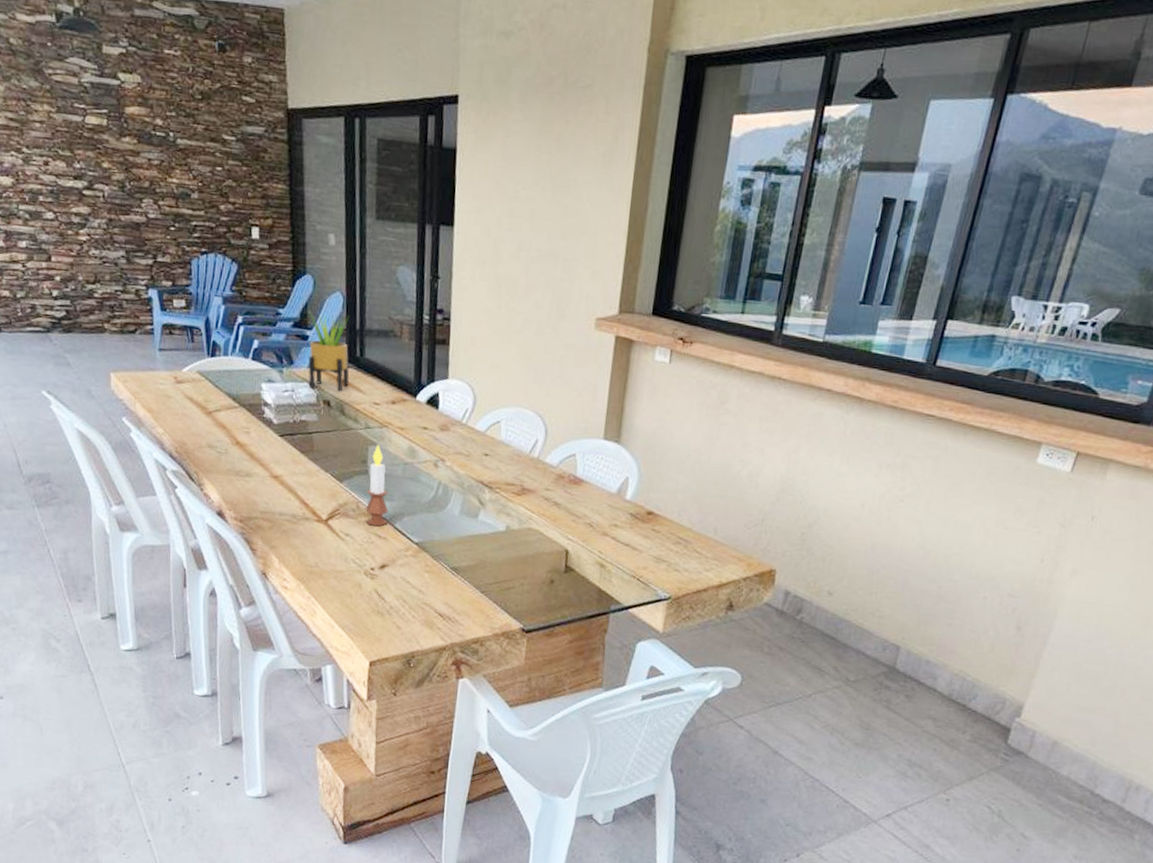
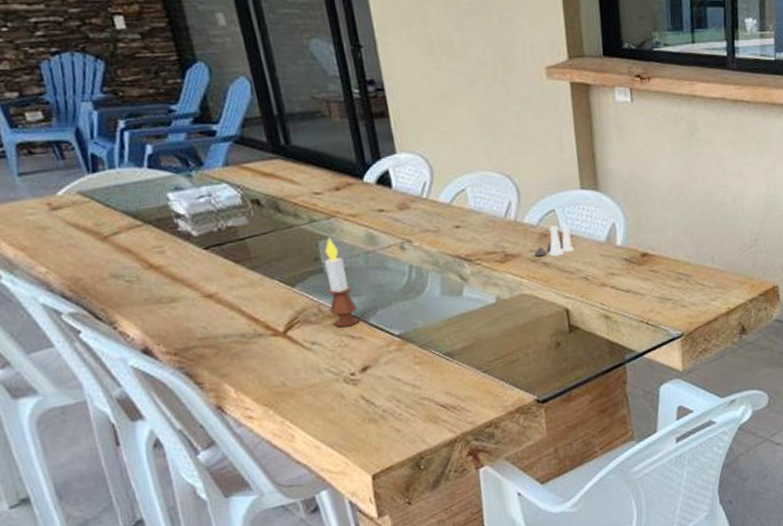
potted plant: present [308,311,349,392] -> none [211,103,279,189]
salt and pepper shaker set: none [548,469,586,499] -> present [534,223,575,257]

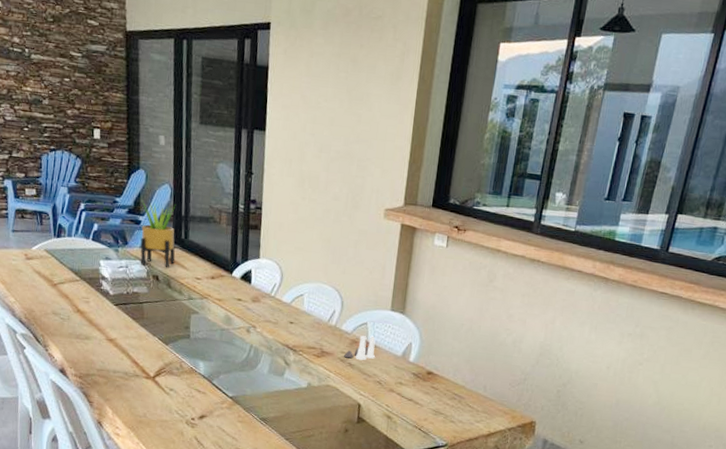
potted plant: none [211,103,279,189] -> present [140,200,176,268]
candle: present [324,237,361,327] -> none [187,313,208,383]

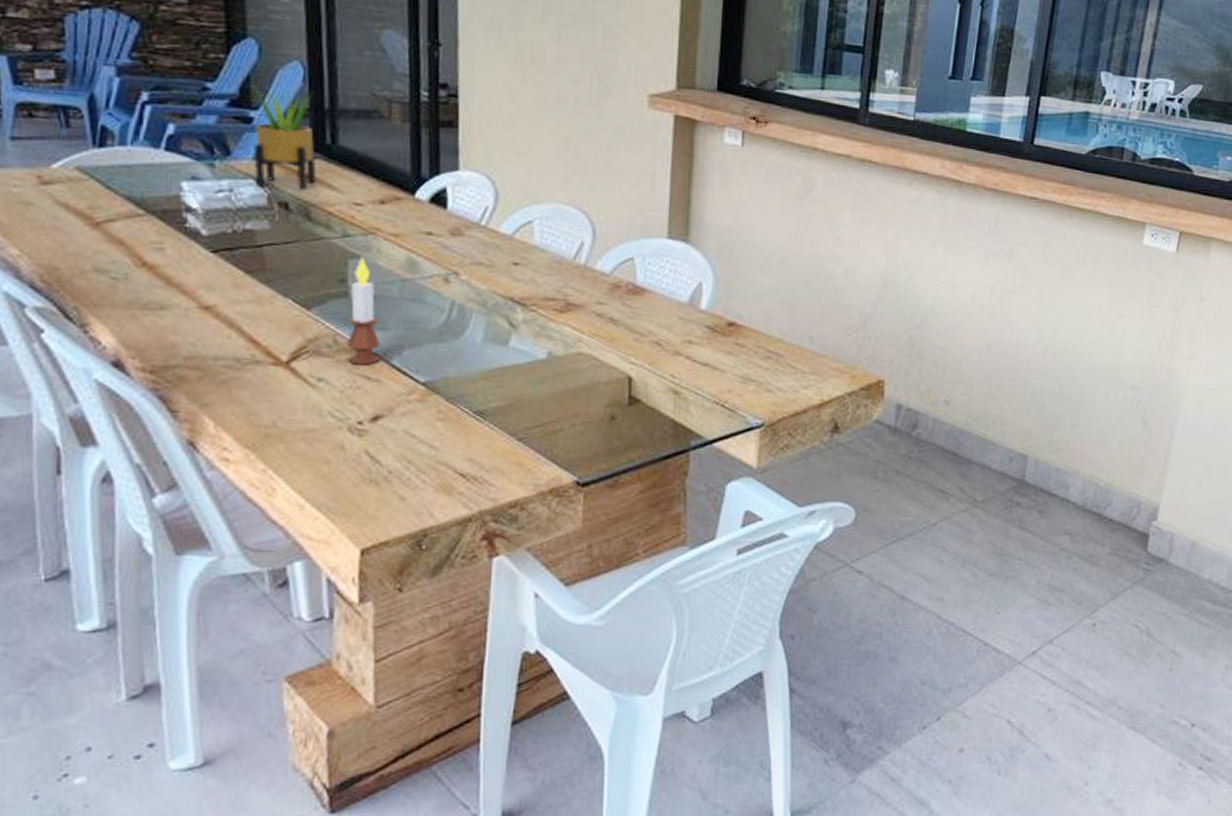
candle: none [187,313,208,383] -> present [346,257,382,365]
salt and pepper shaker set: present [344,335,376,361] -> none [601,276,650,314]

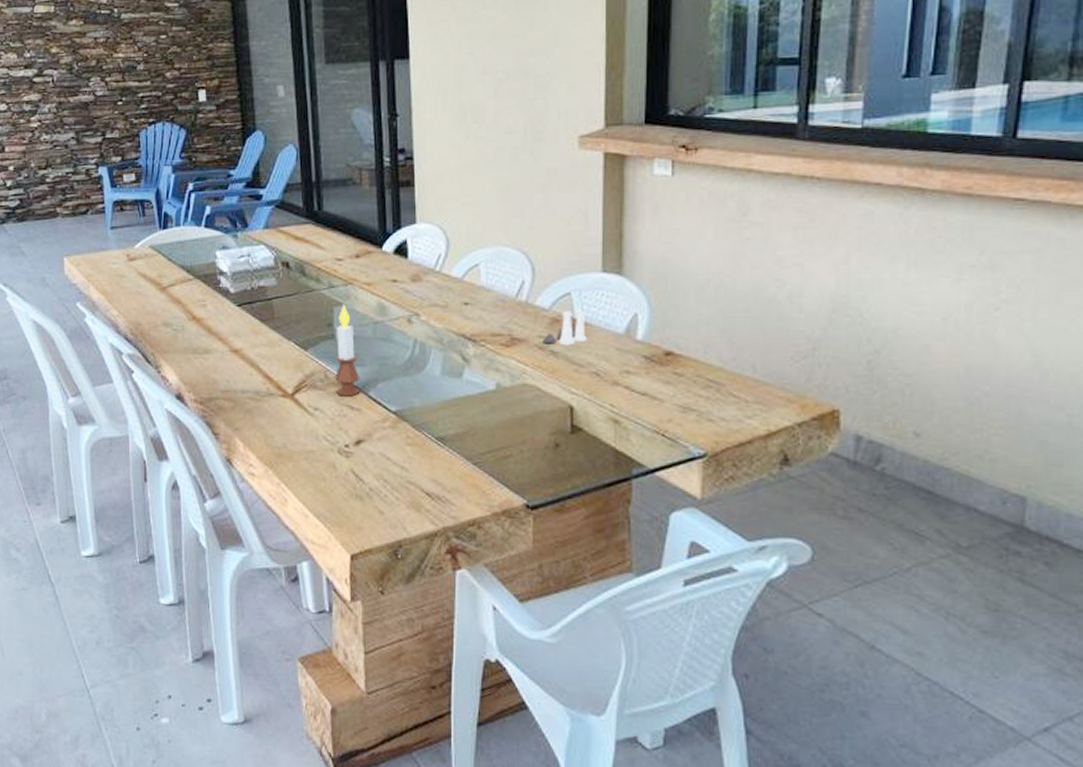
potted plant: present [253,86,317,190] -> none [262,169,308,251]
salt and pepper shaker set: none [601,276,650,314] -> present [543,309,588,346]

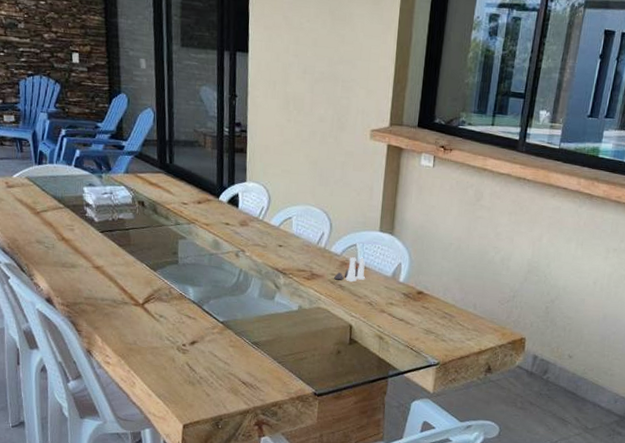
candle: present [334,304,362,397] -> none [177,238,197,309]

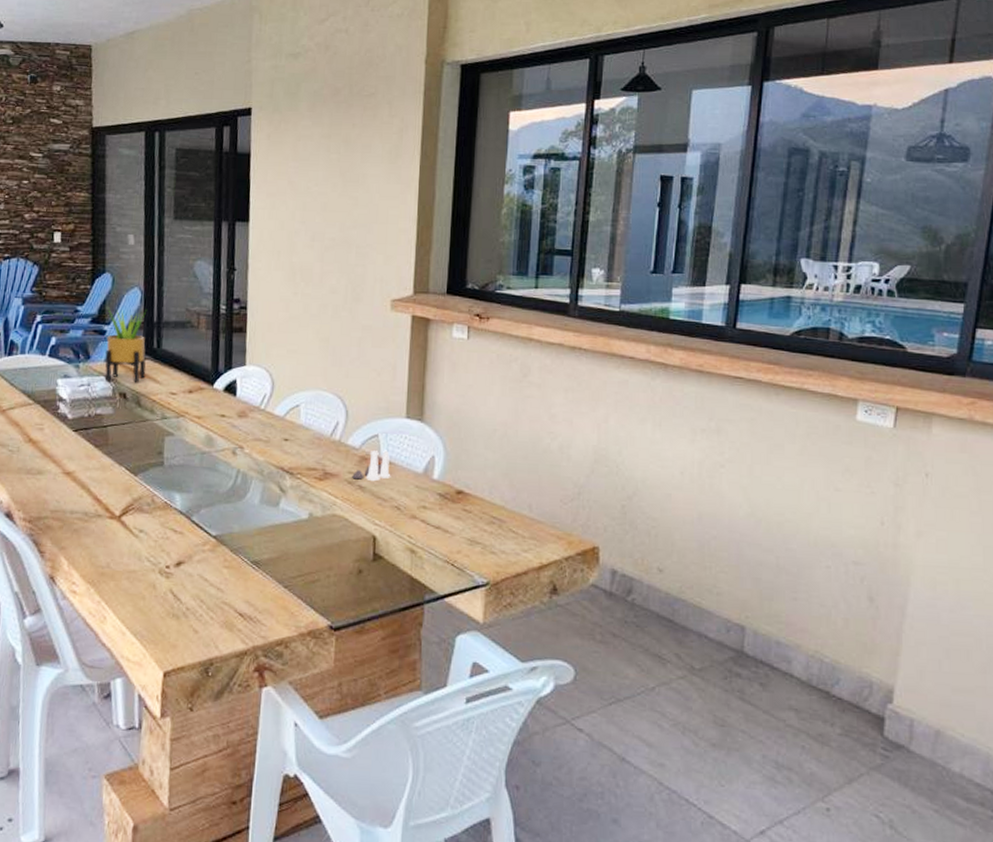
potted plant: none [124,125,161,194] -> present [105,307,146,383]

